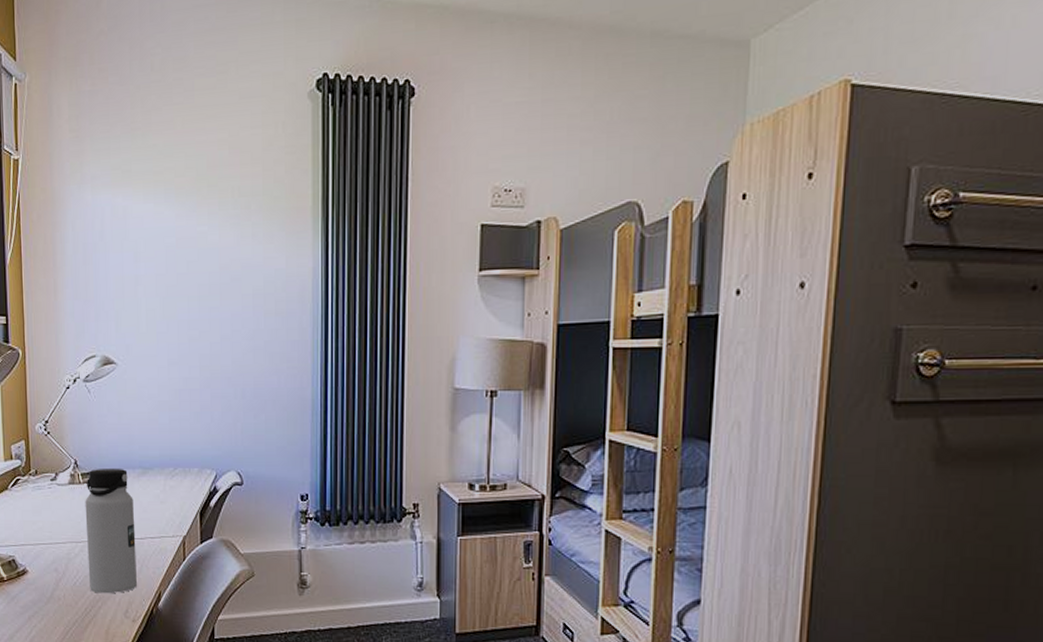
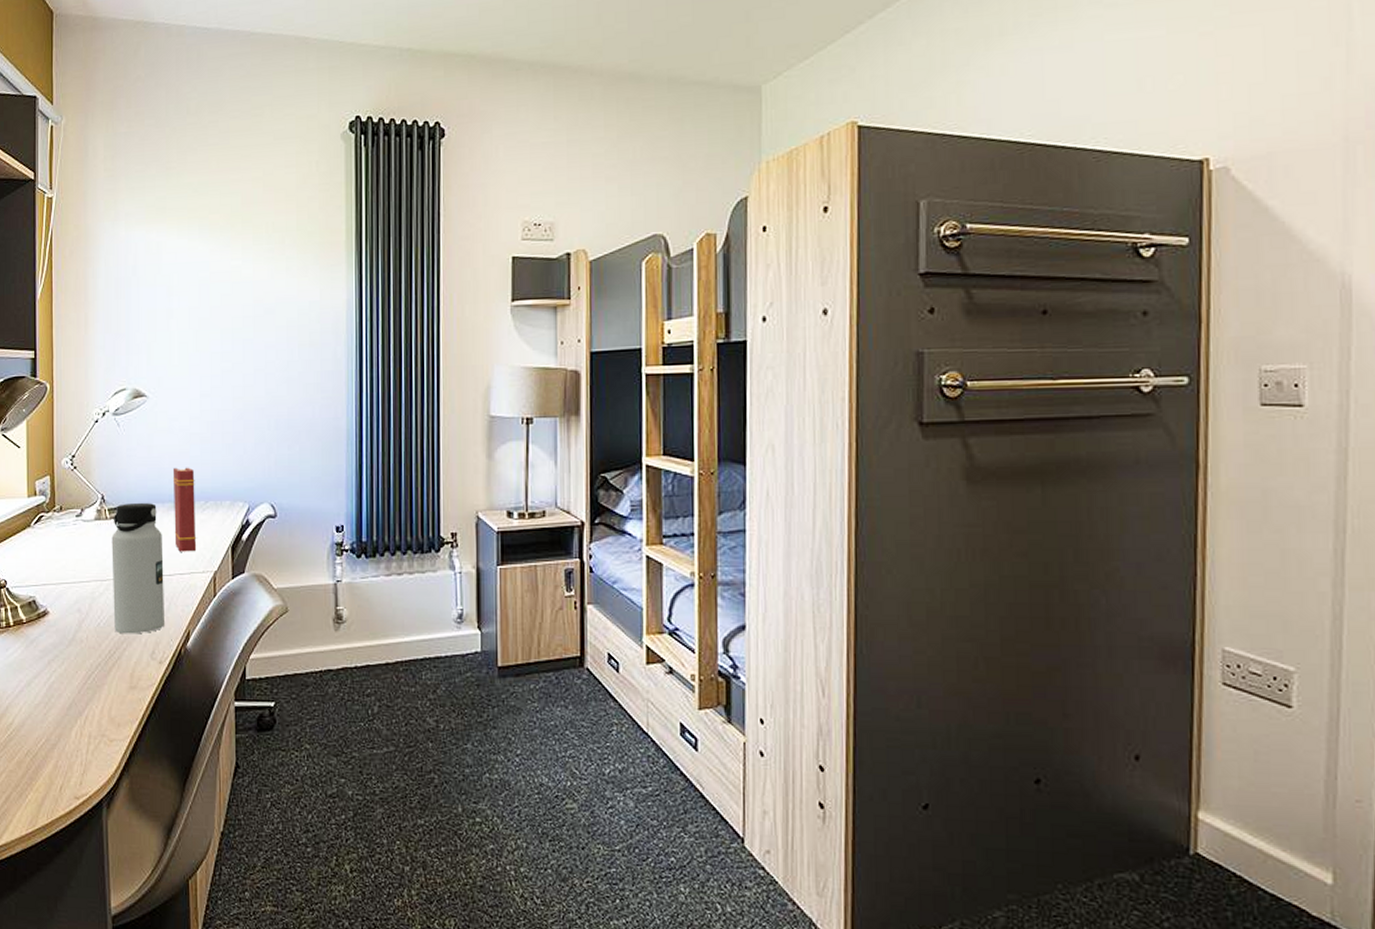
book: none [142,434,167,517] -> present [172,467,197,552]

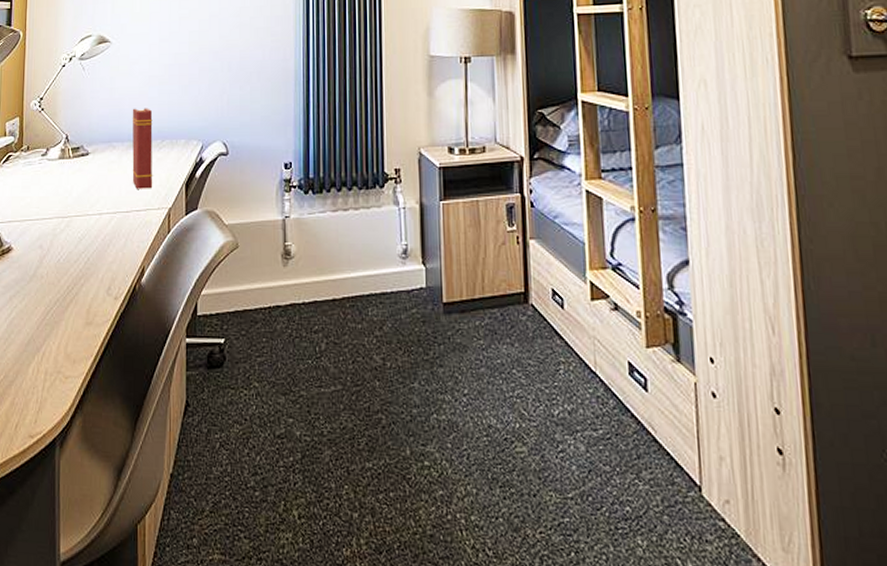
water bottle: present [111,503,164,634] -> none [73,142,122,270]

